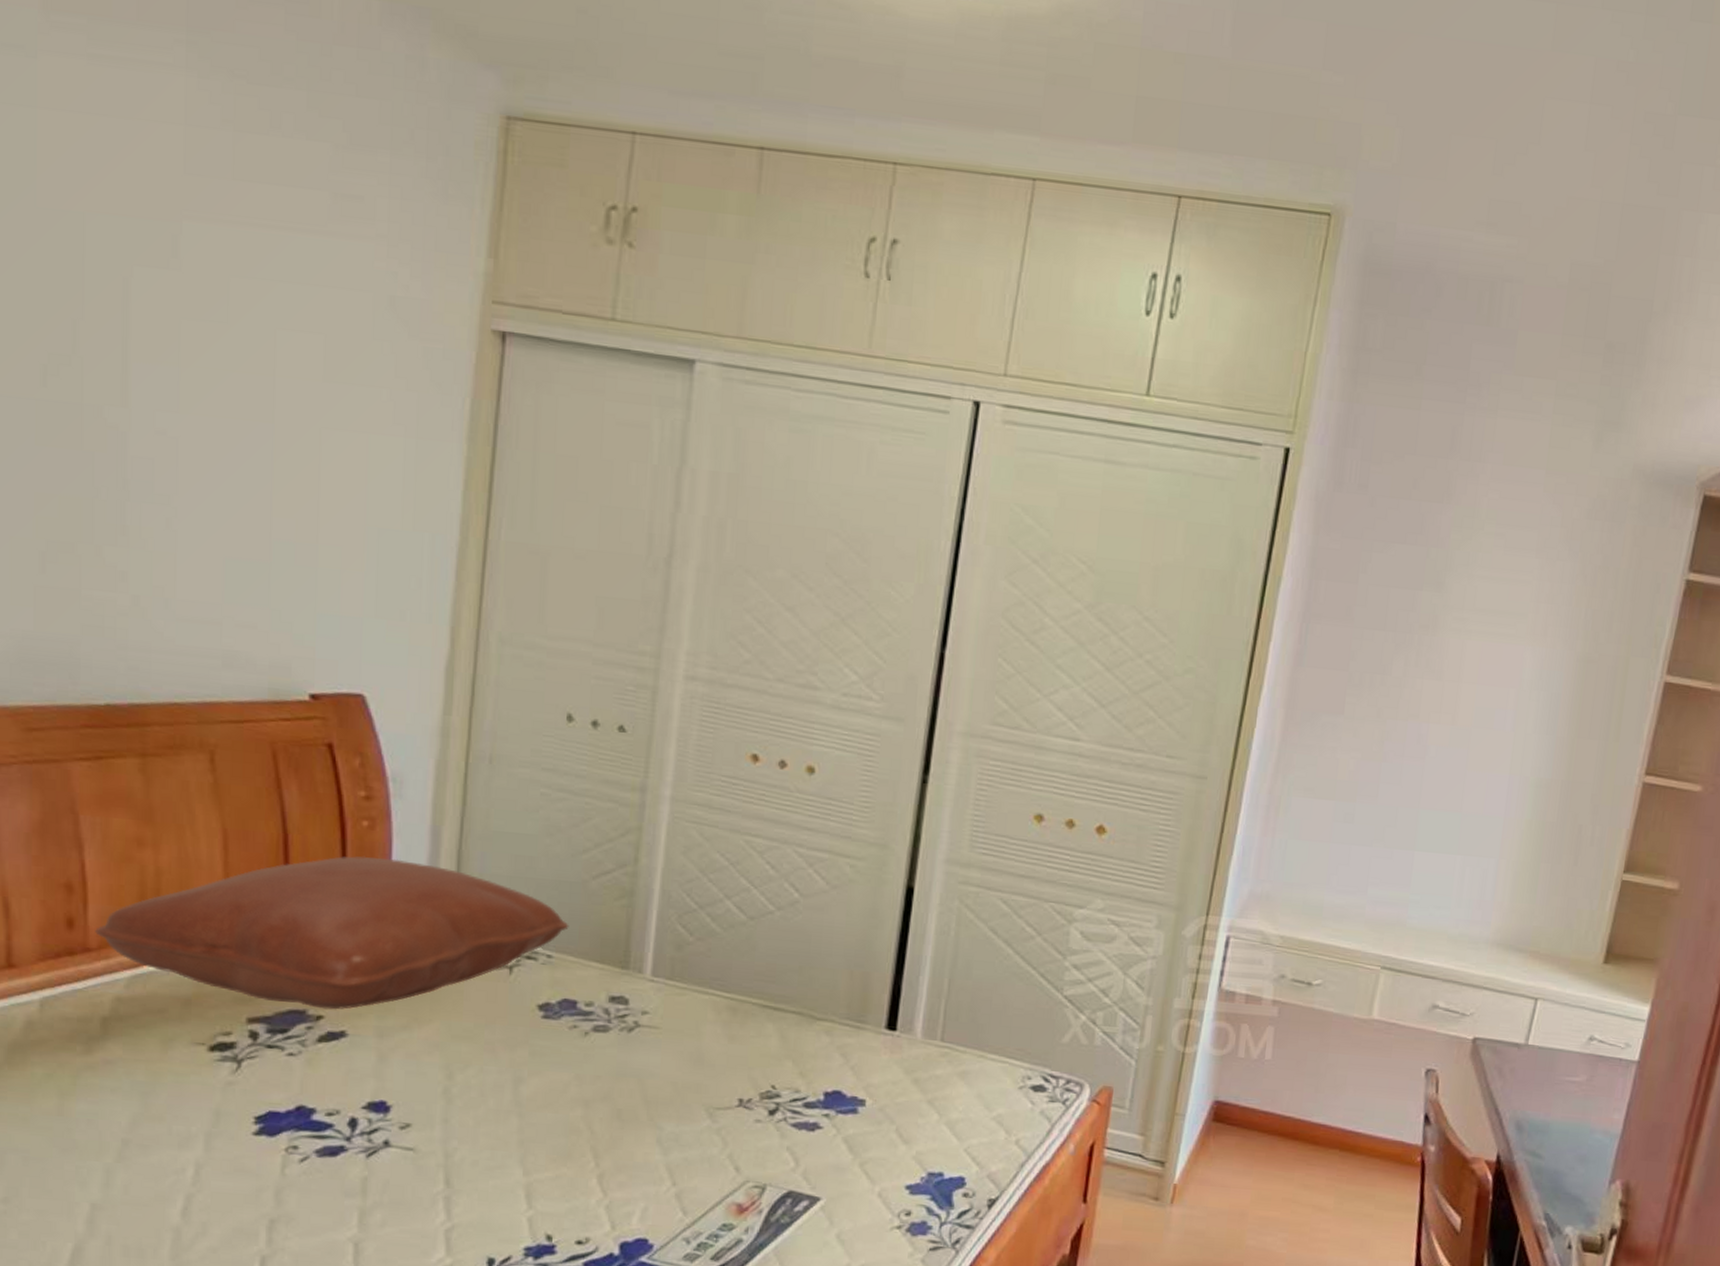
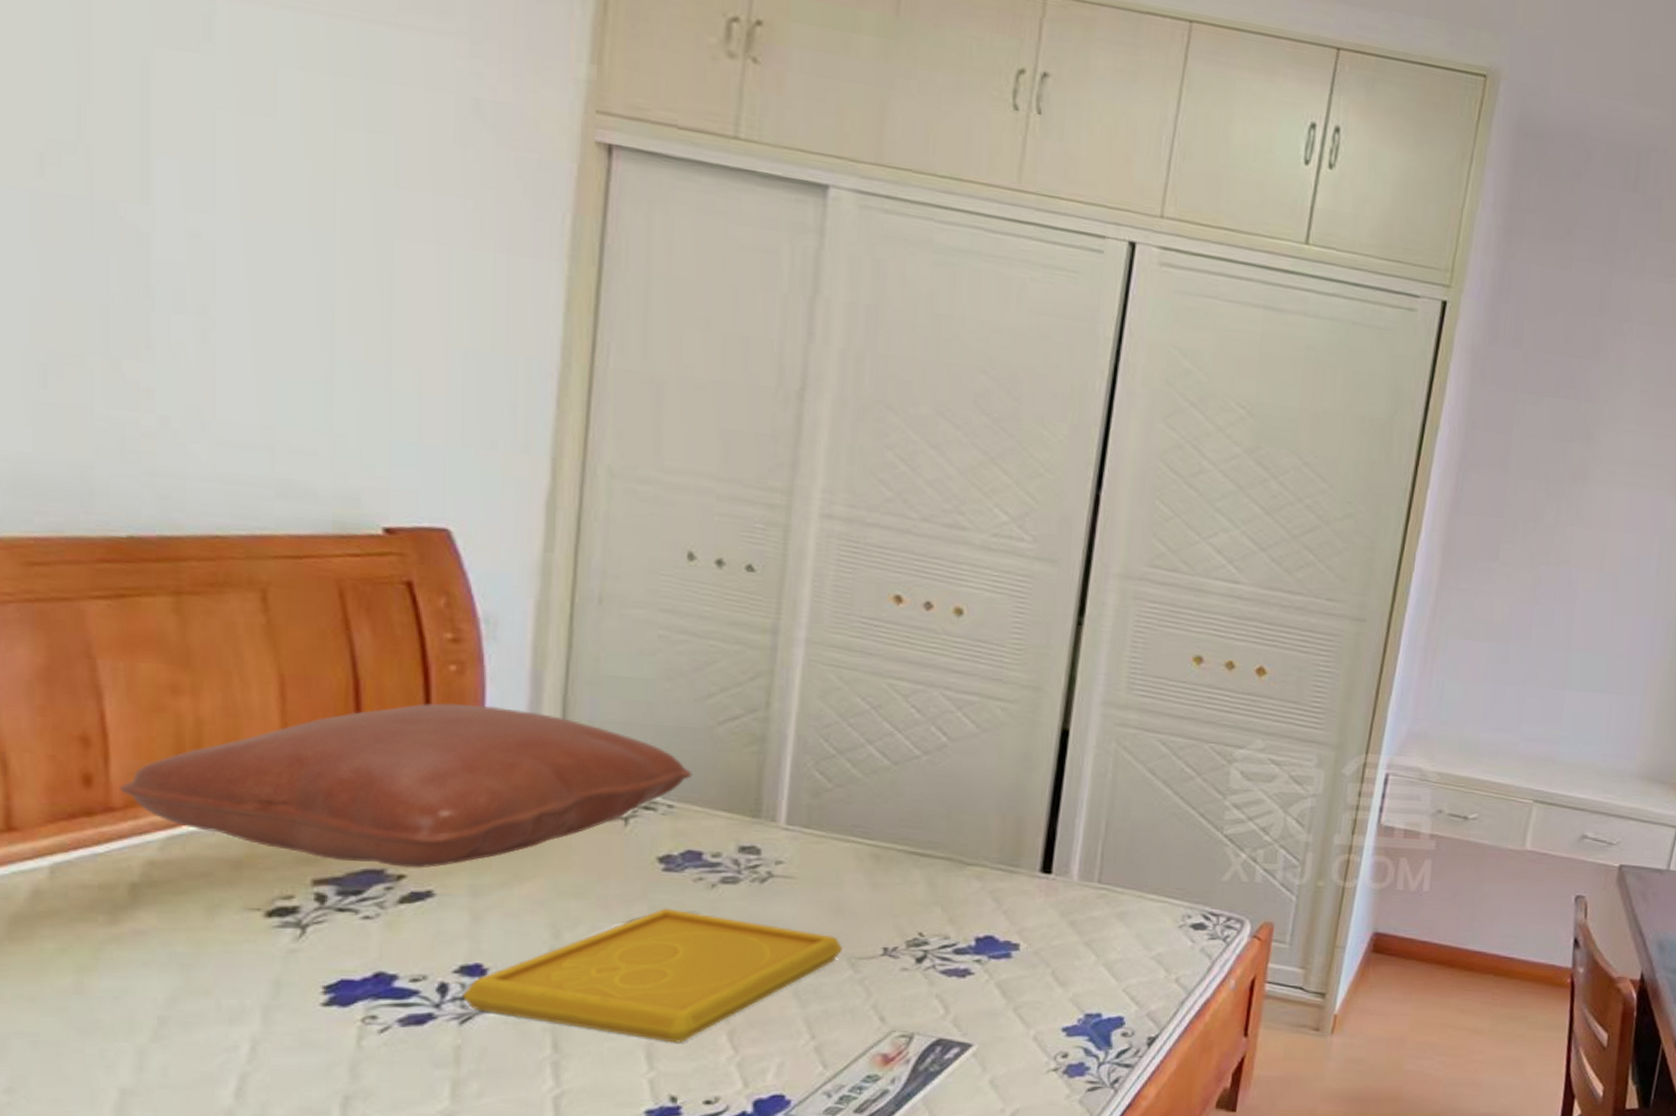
serving tray: none [369,1054,701,1184] -> present [462,908,842,1043]

